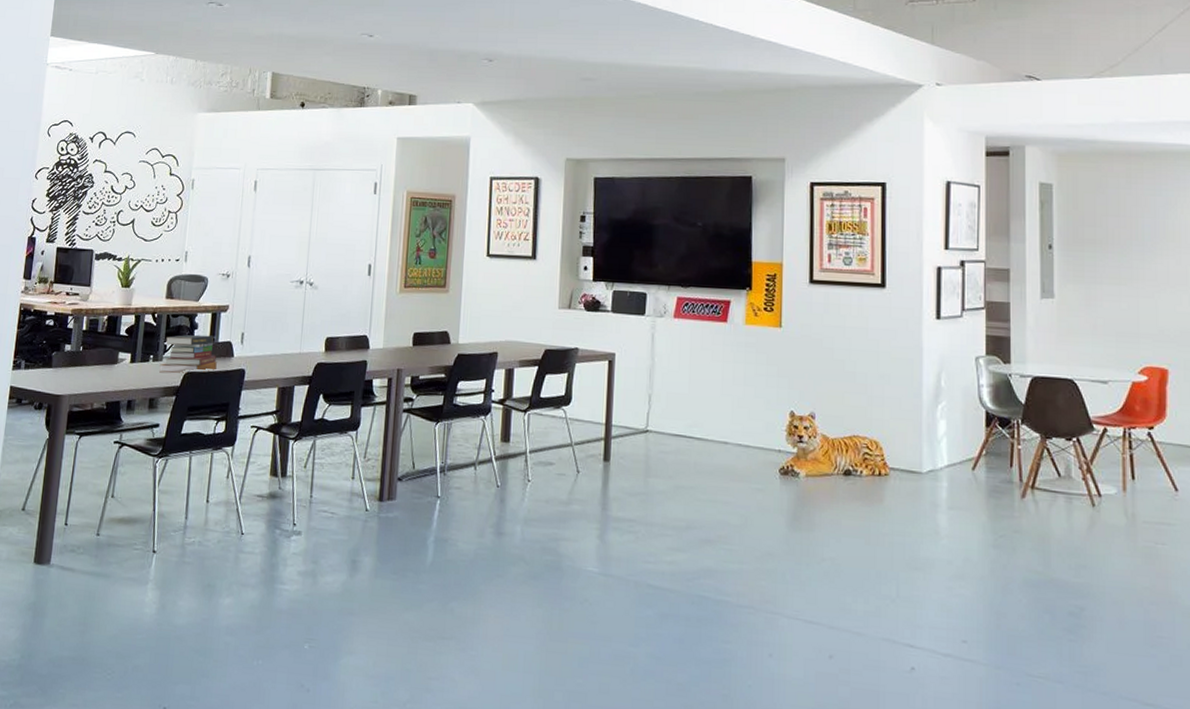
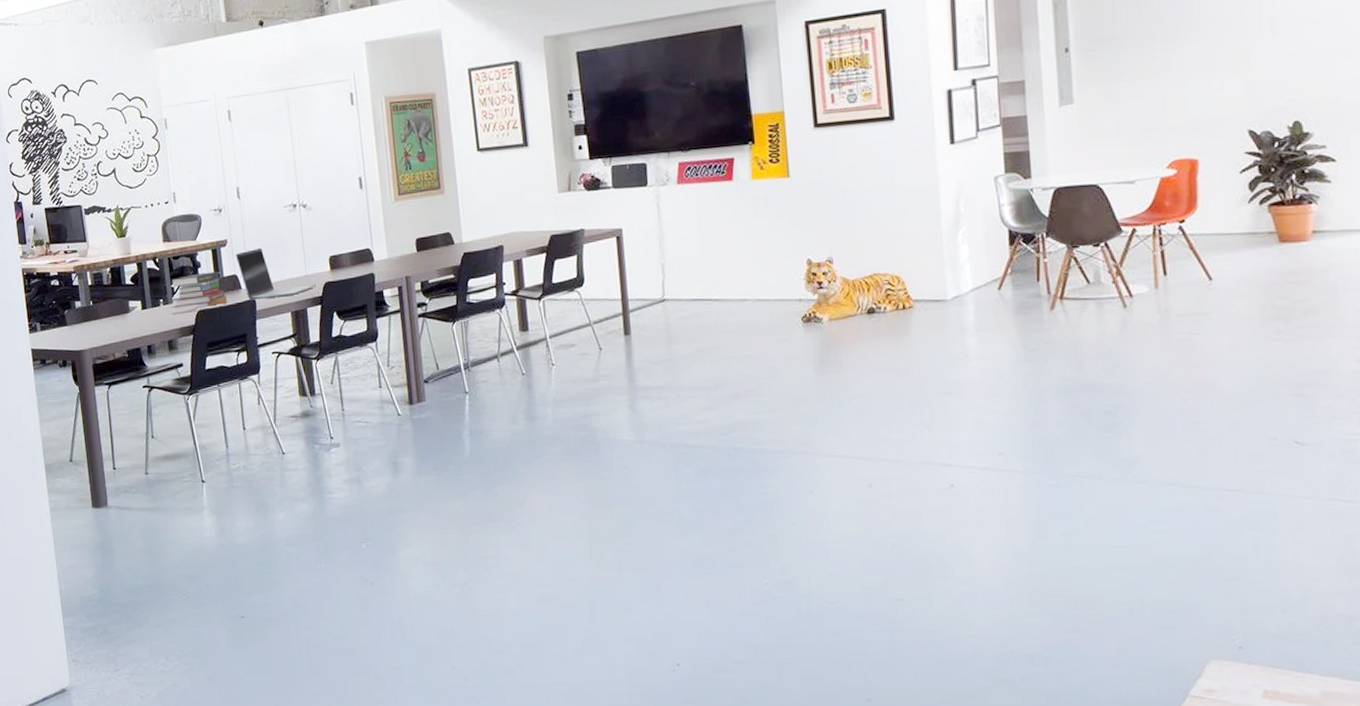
laptop: none [234,318,307,371] -> present [235,247,316,301]

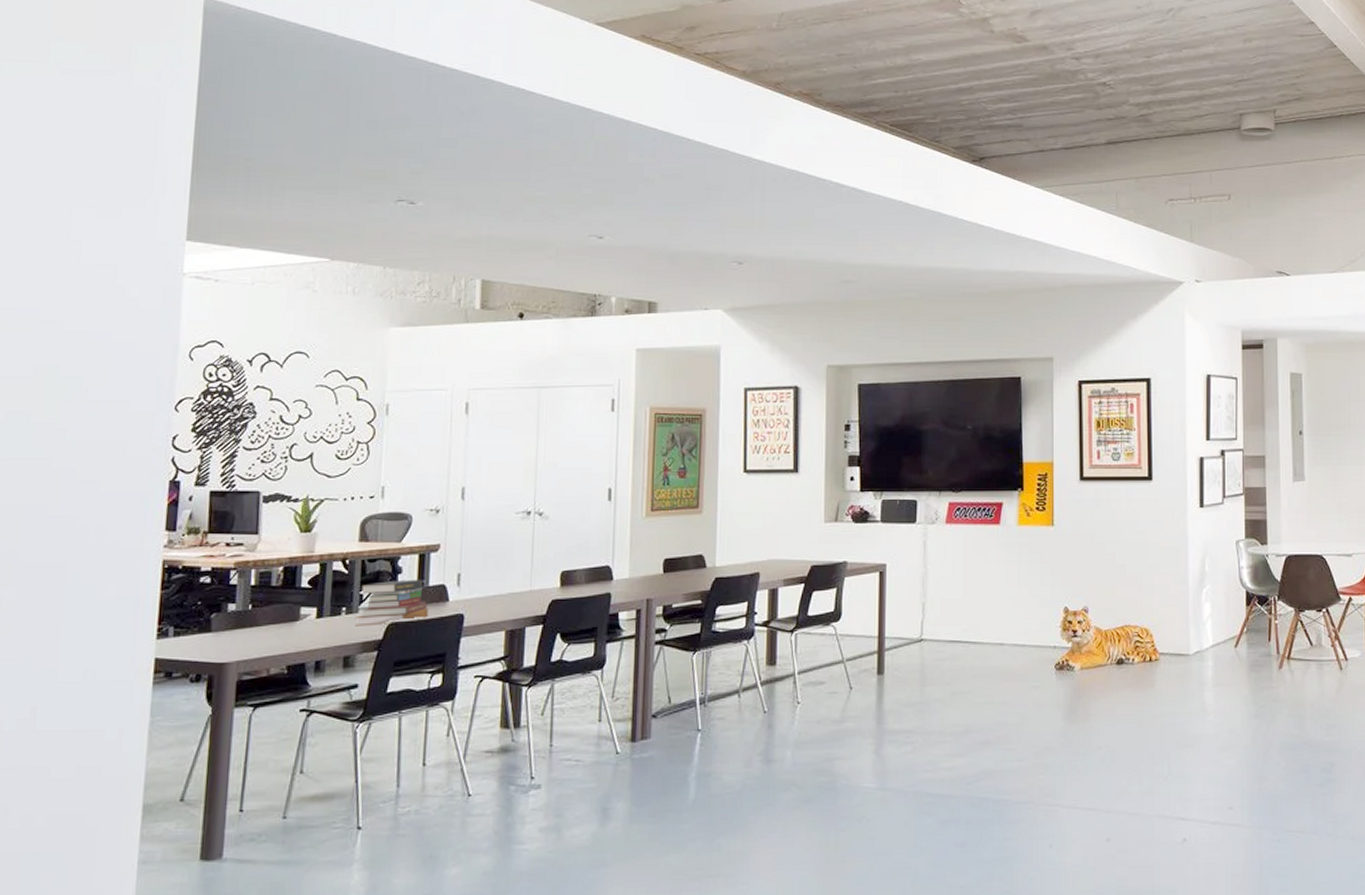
laptop: present [235,247,316,301] -> none [447,556,540,615]

